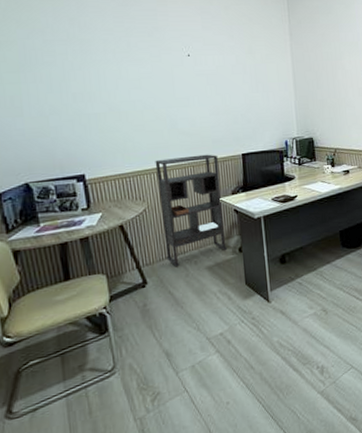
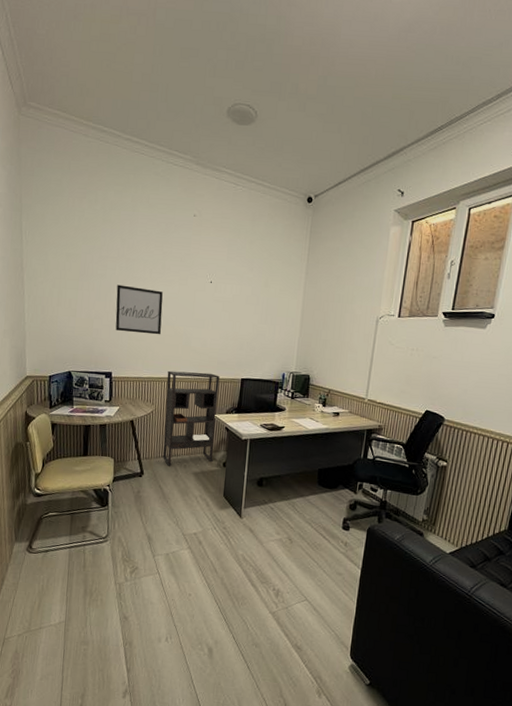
wall art: none [73,71,140,125] -> present [115,284,163,335]

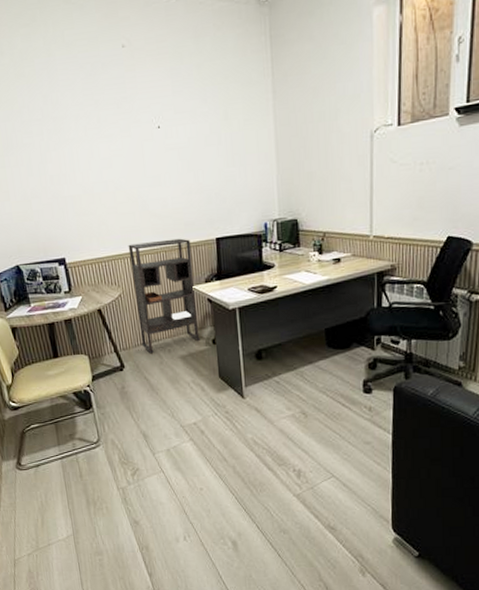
wall art: present [115,284,163,335] -> none [49,149,112,209]

